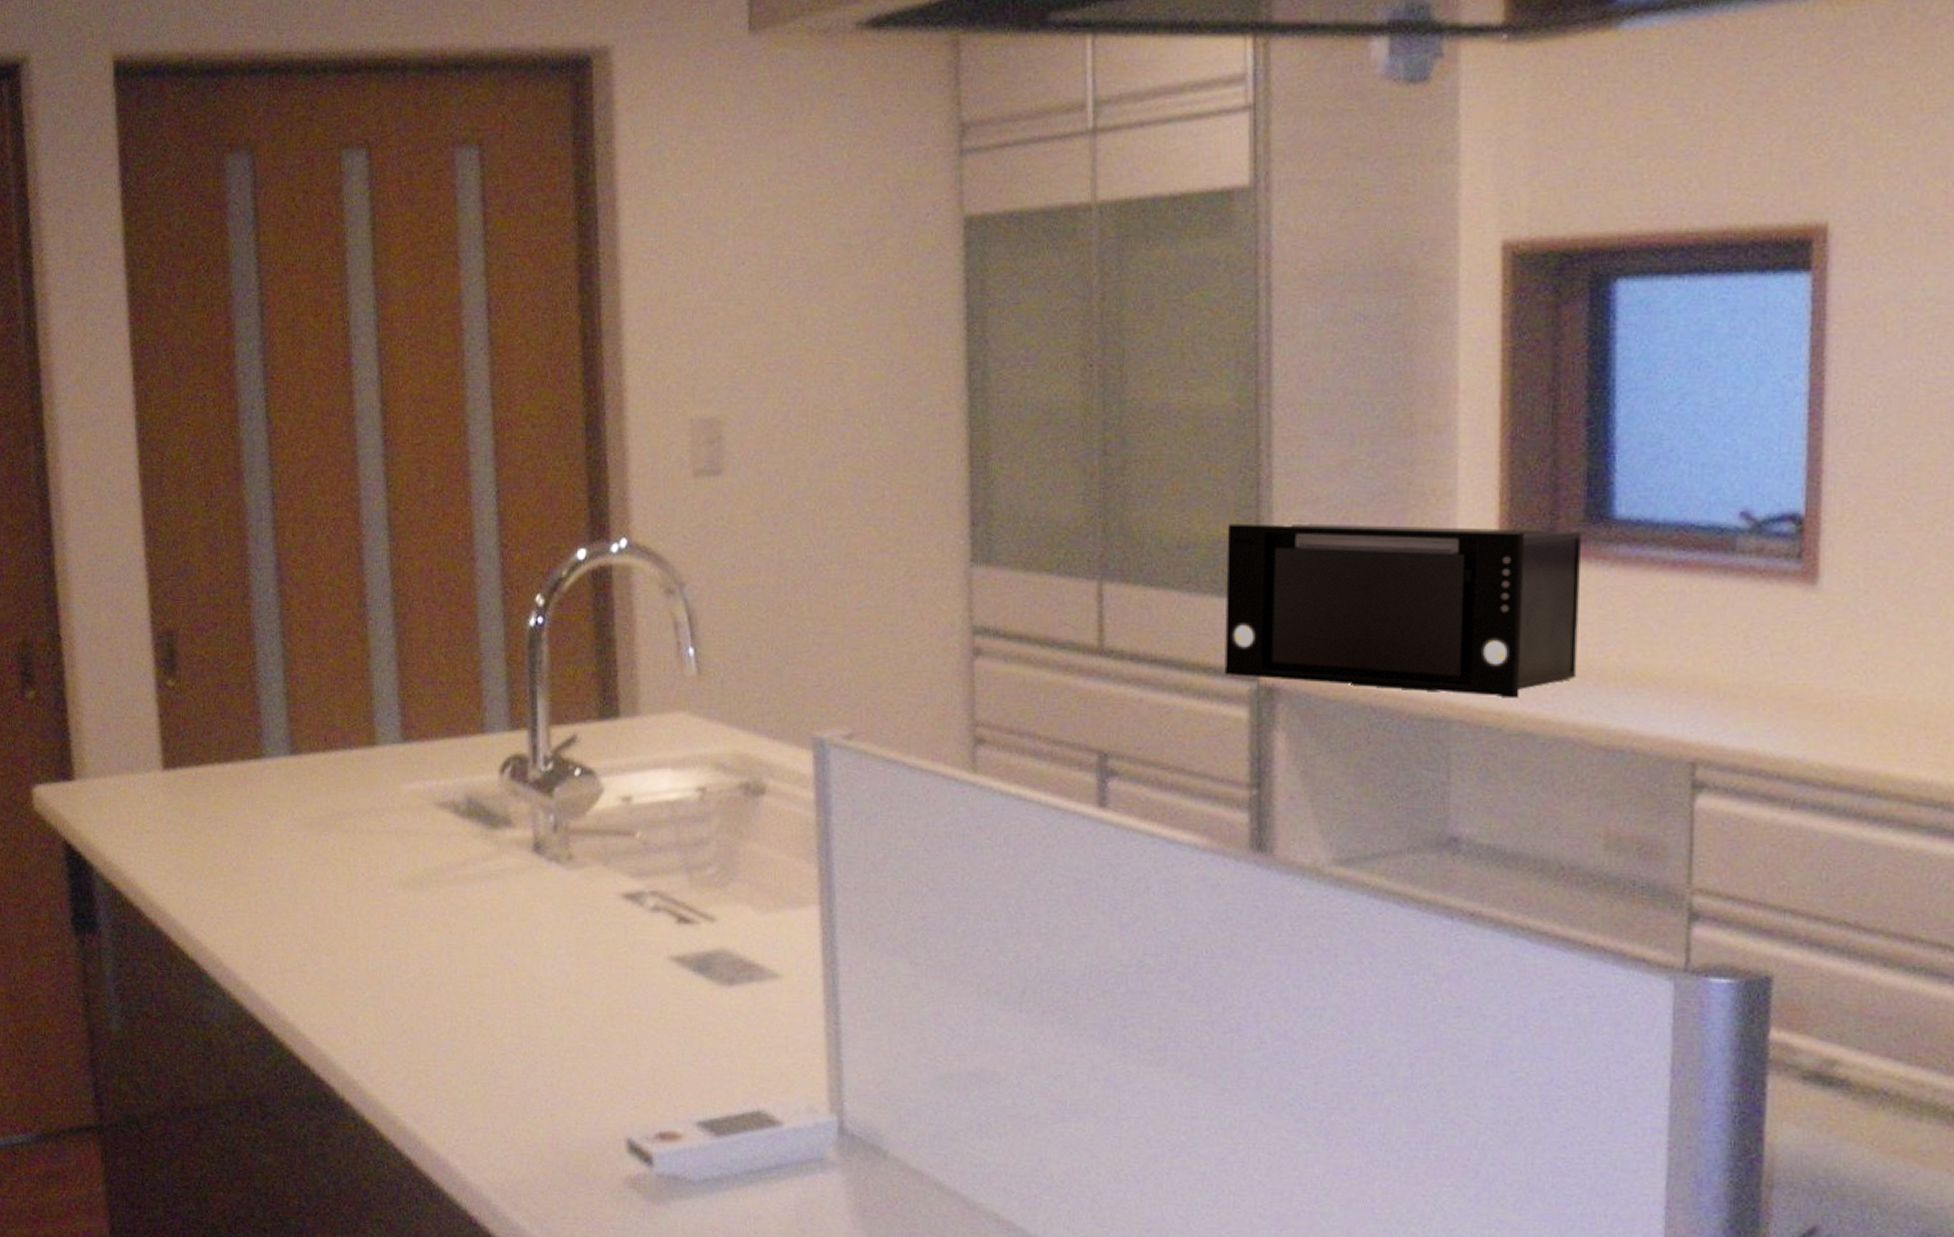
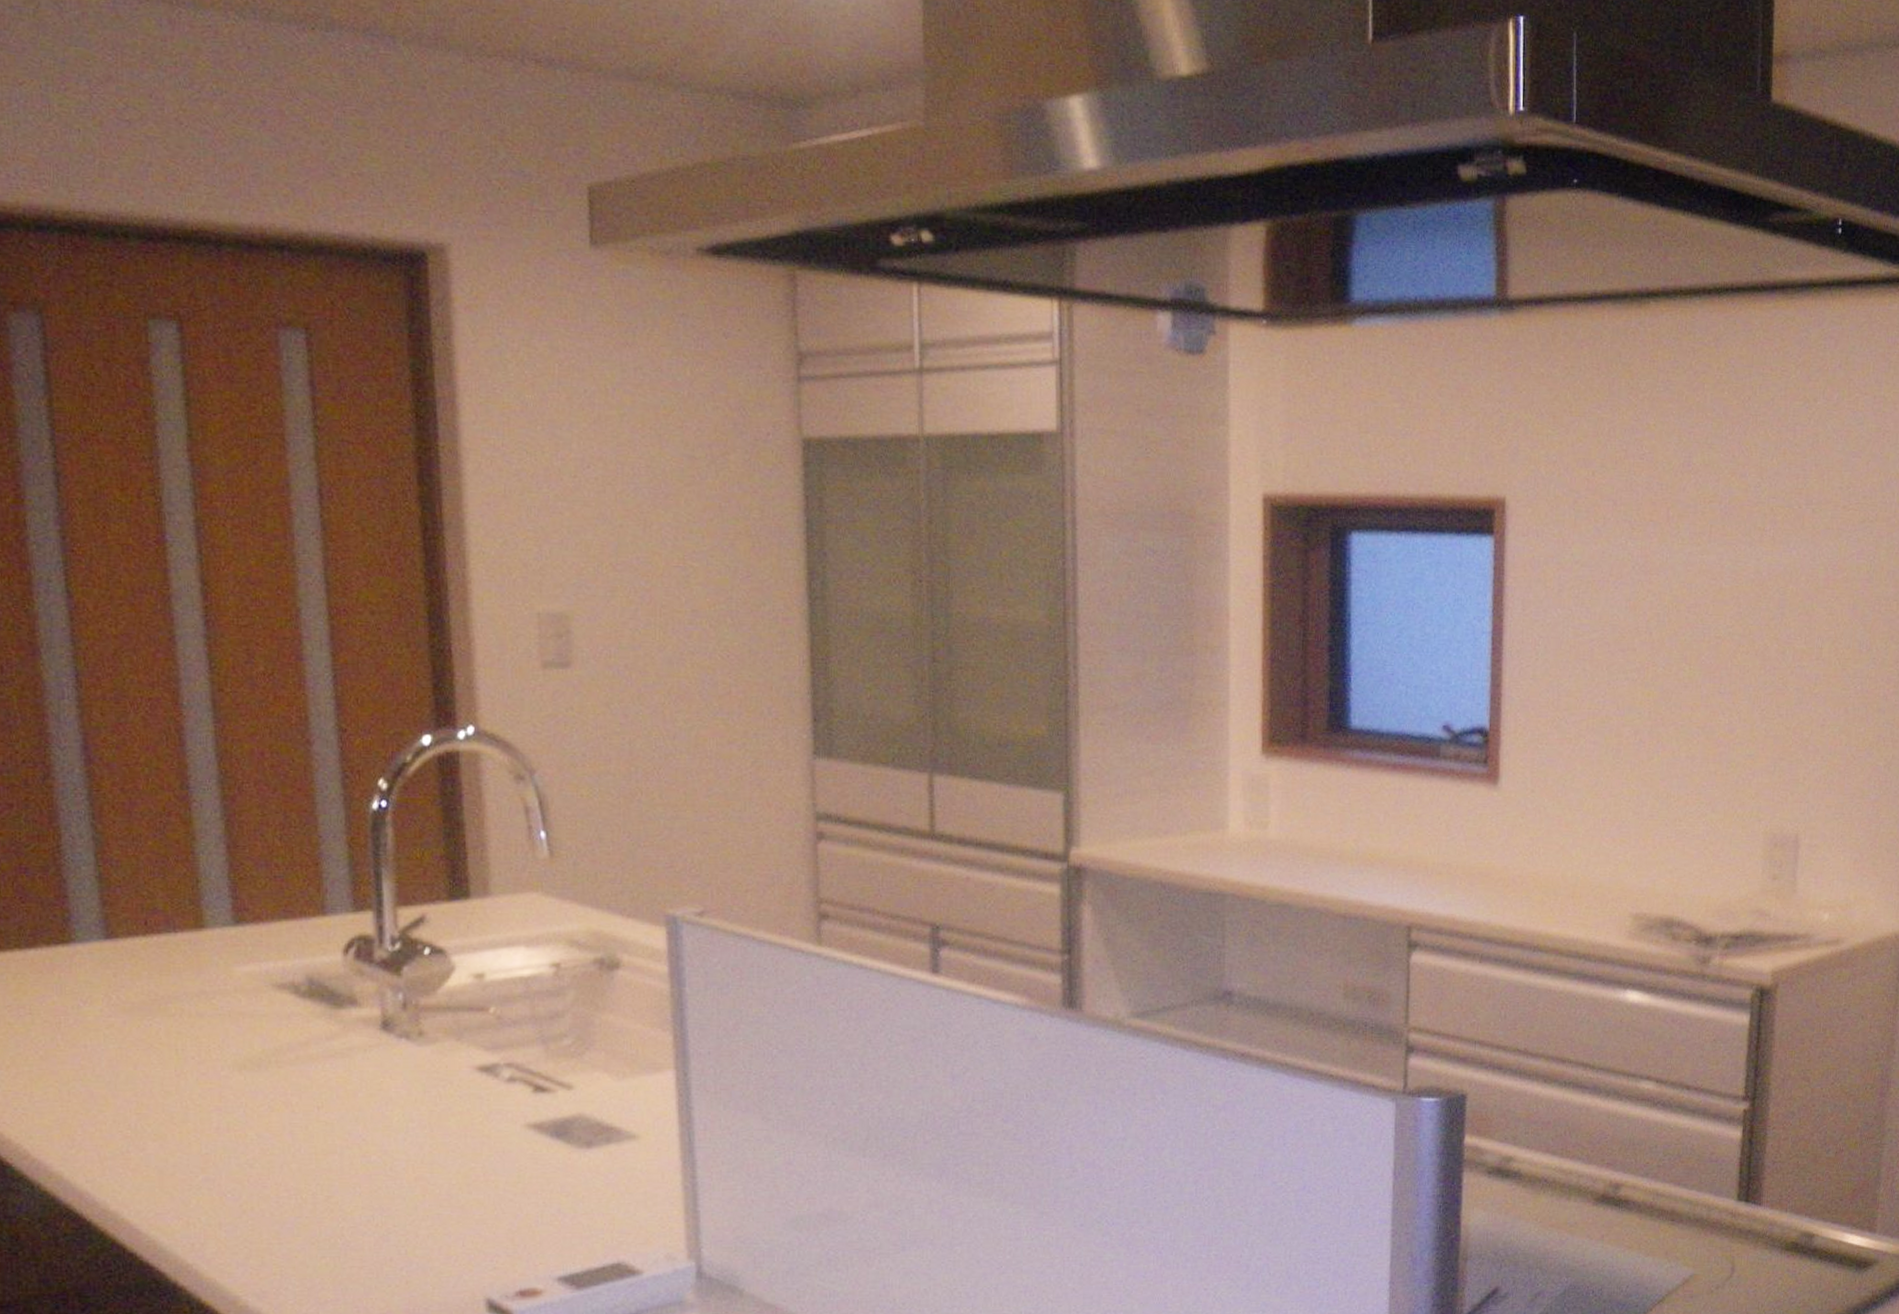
microwave: present [1224,523,1583,699] -> none [1039,725,1326,876]

